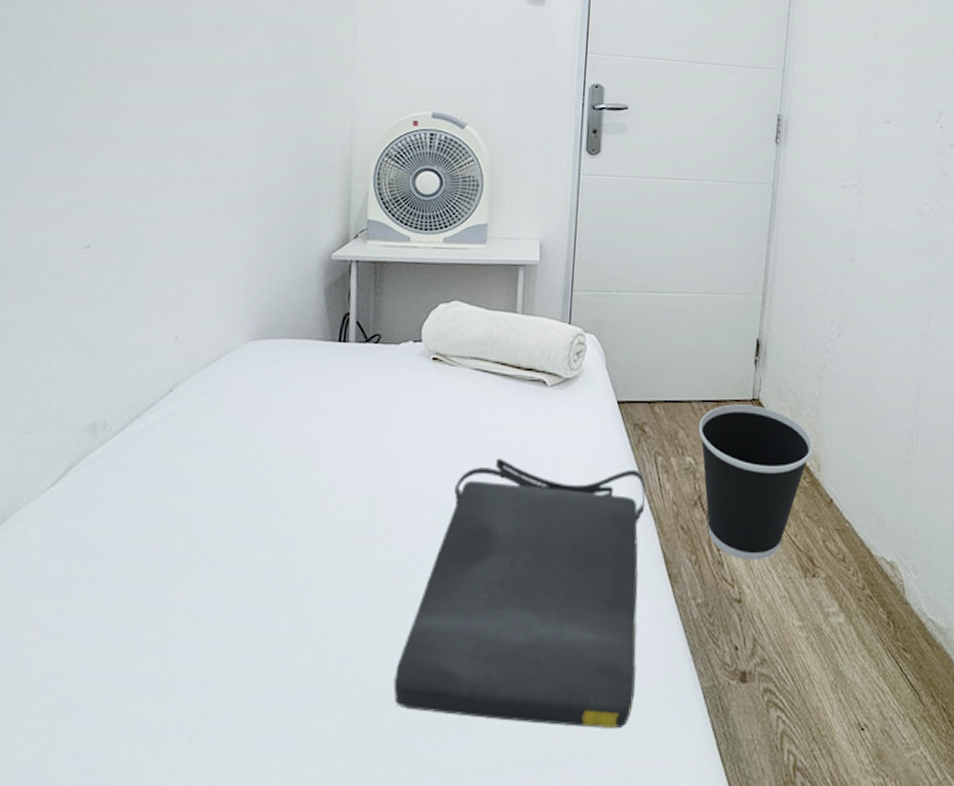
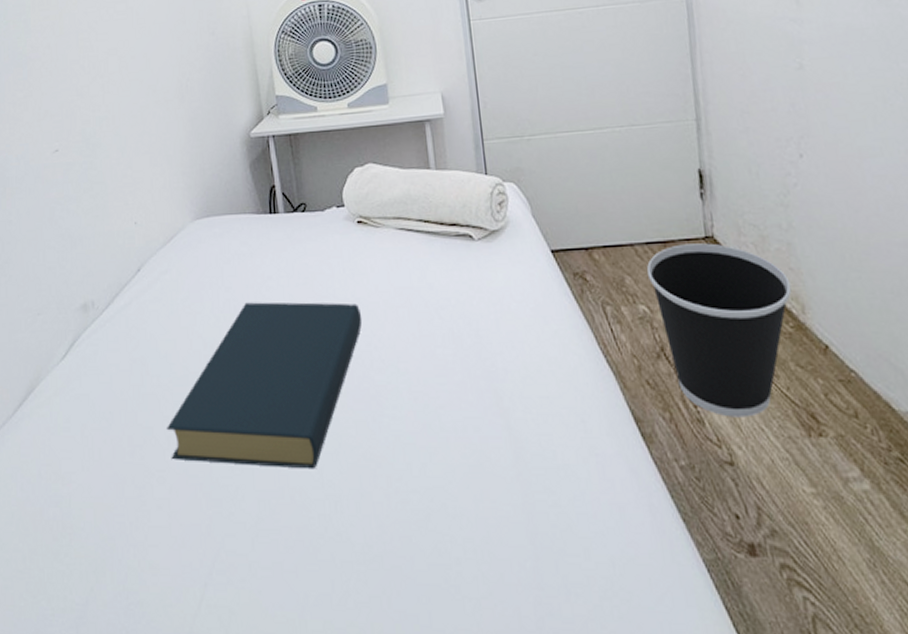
hardback book: none [173,433,421,610] -> present [166,302,363,469]
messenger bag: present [393,458,646,730] -> none [374,317,627,601]

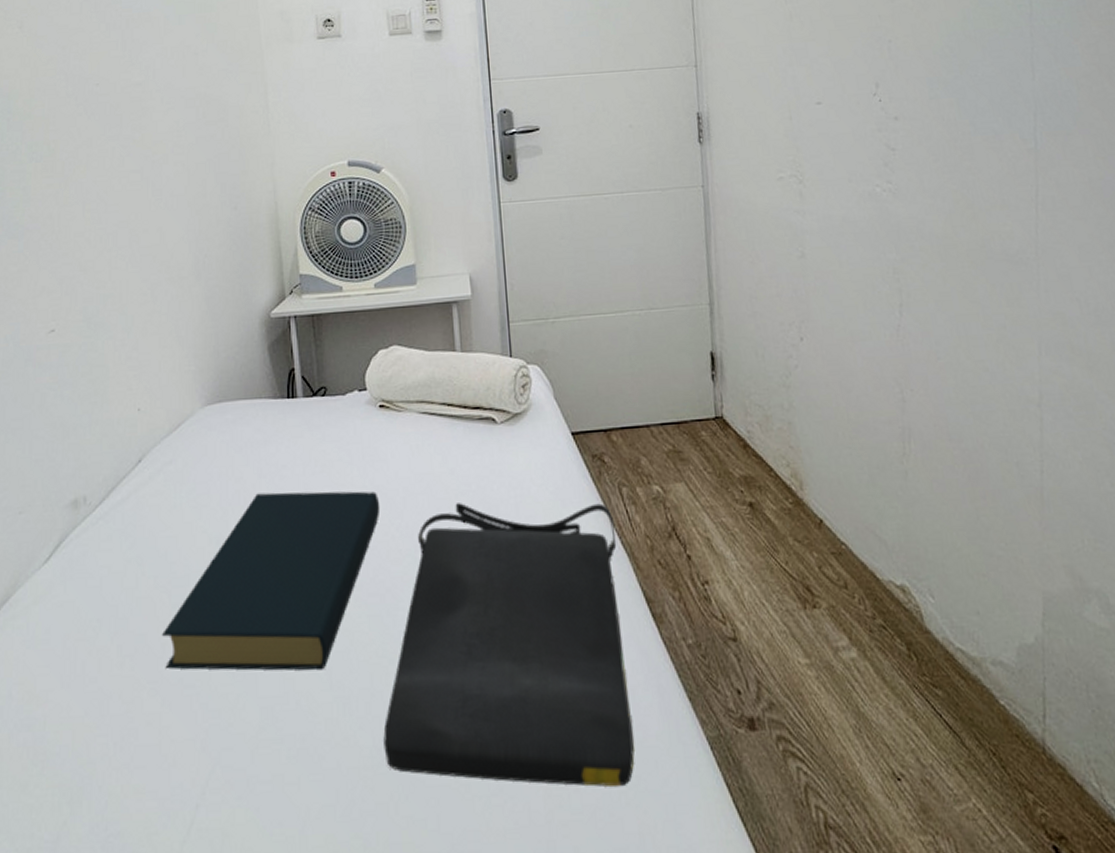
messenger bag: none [374,317,627,601] -> present [383,503,635,788]
wastebasket: present [647,243,792,417] -> none [662,423,792,594]

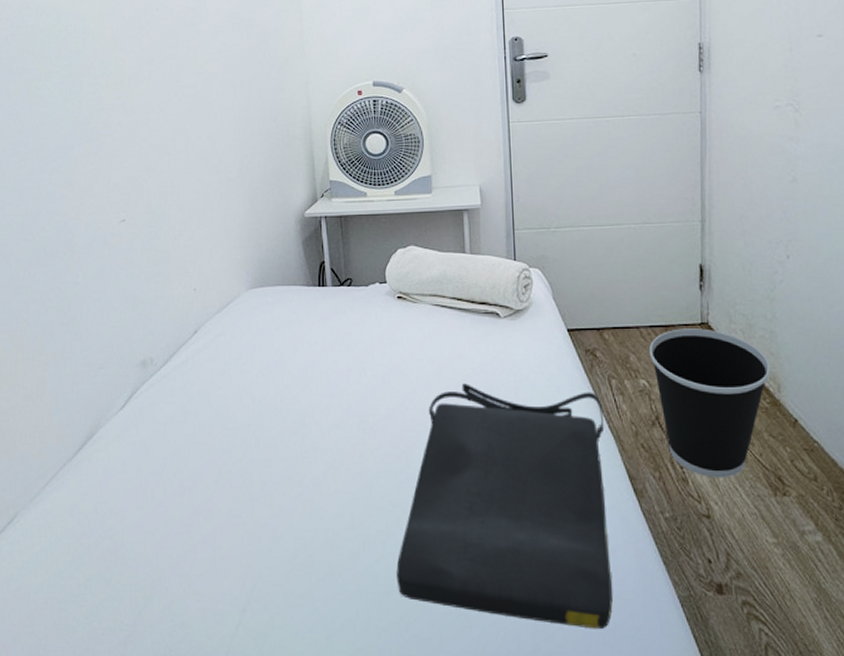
hardback book: present [161,491,381,671] -> none [214,365,397,513]
wastebasket: none [662,423,792,594] -> present [649,328,771,478]

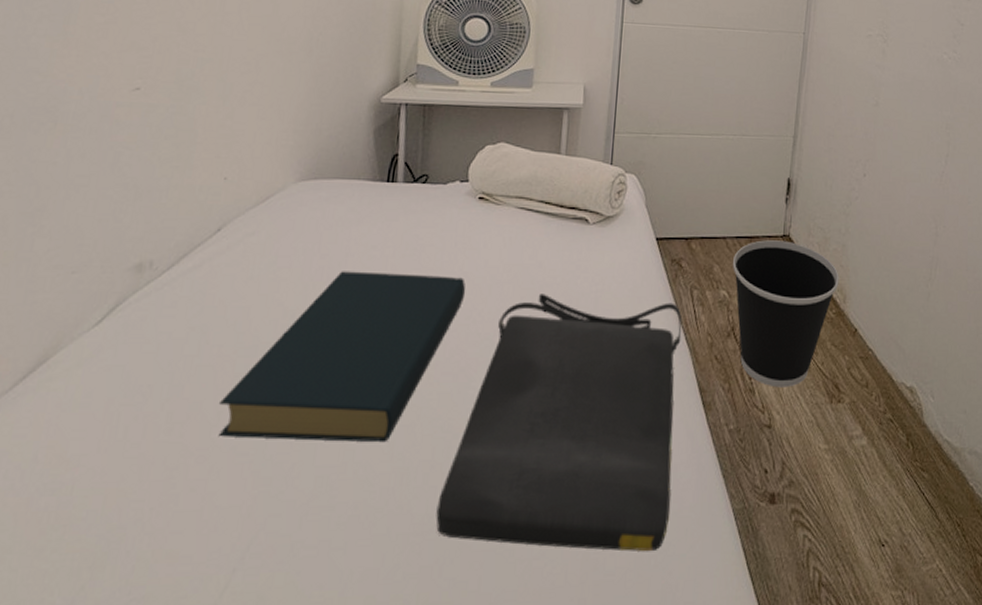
hardback book: none [214,365,397,513] -> present [218,271,466,443]

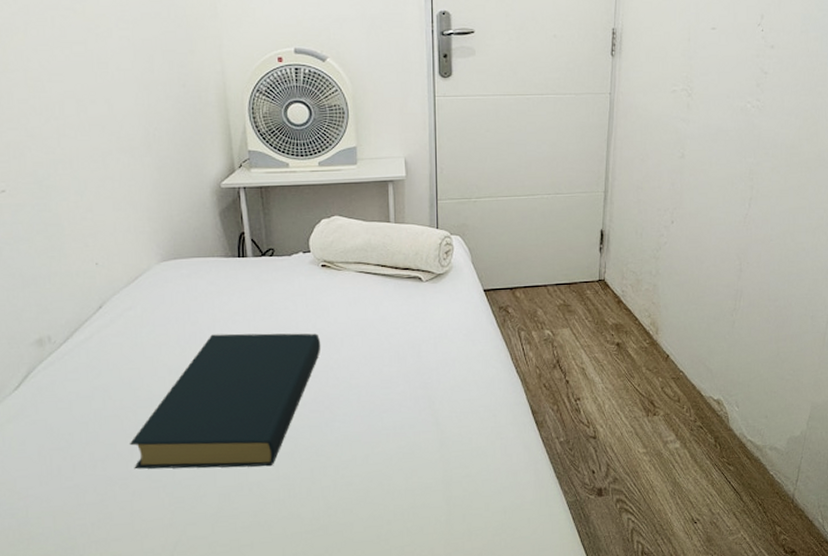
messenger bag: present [436,294,682,552] -> none [321,342,513,537]
wastebasket: present [733,240,839,388] -> none [555,284,652,407]

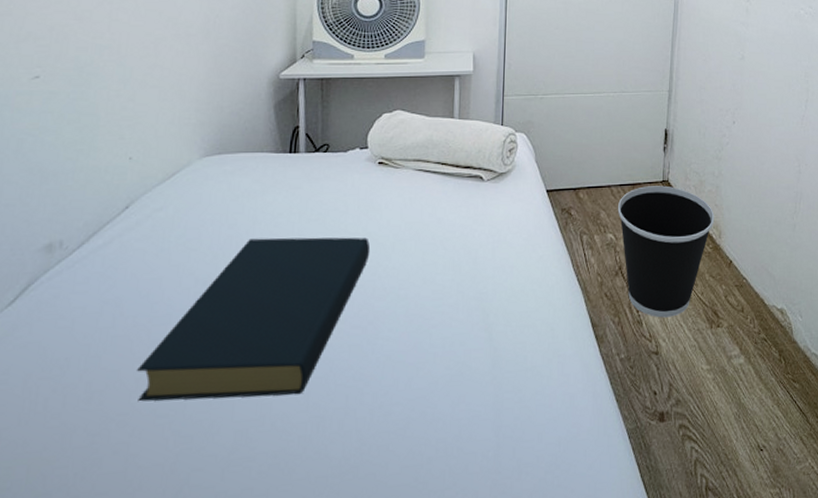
wastebasket: none [555,284,652,407] -> present [618,185,714,318]

